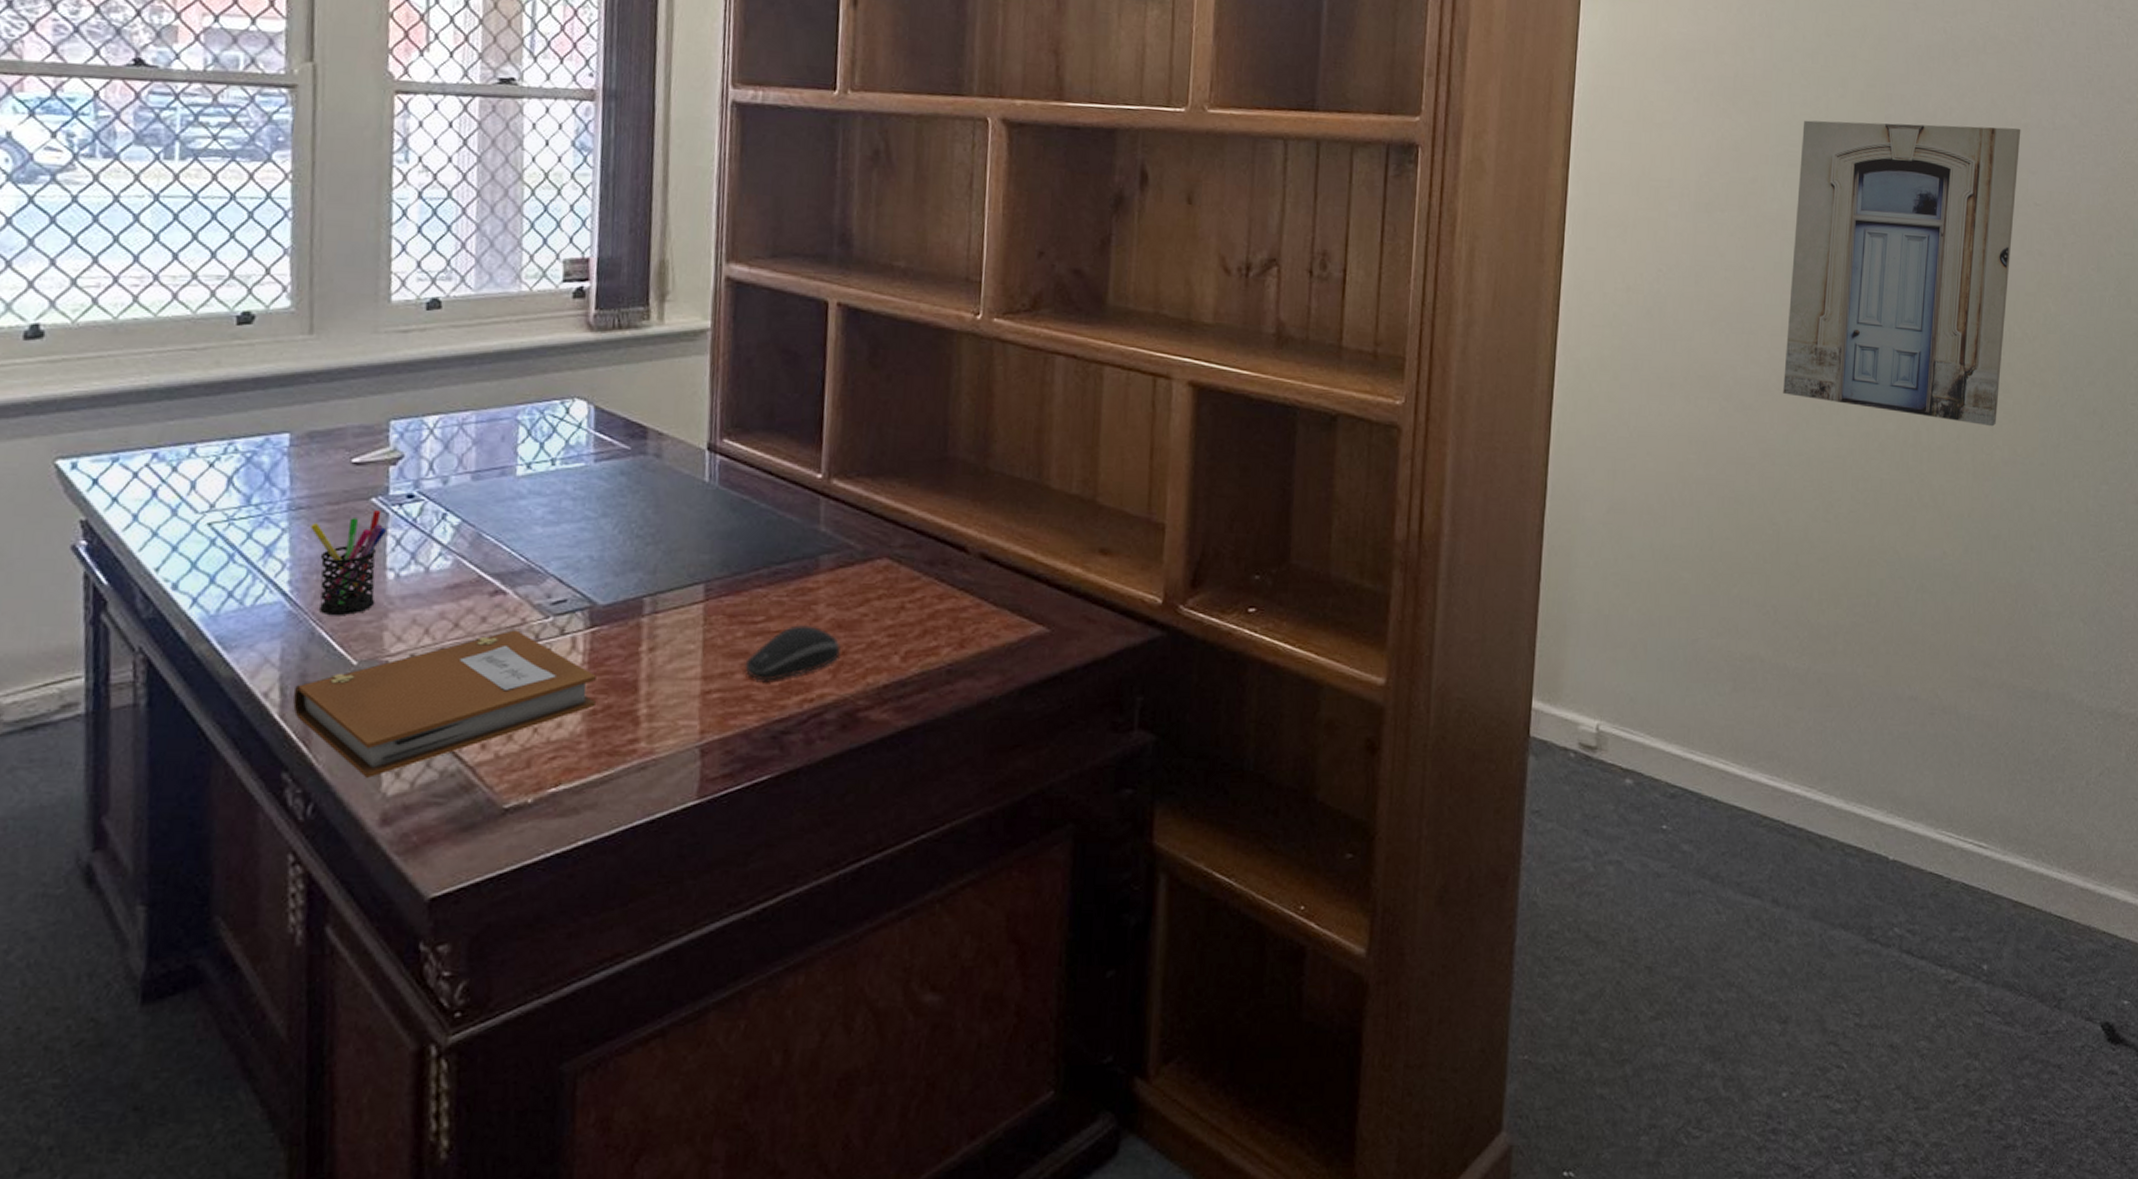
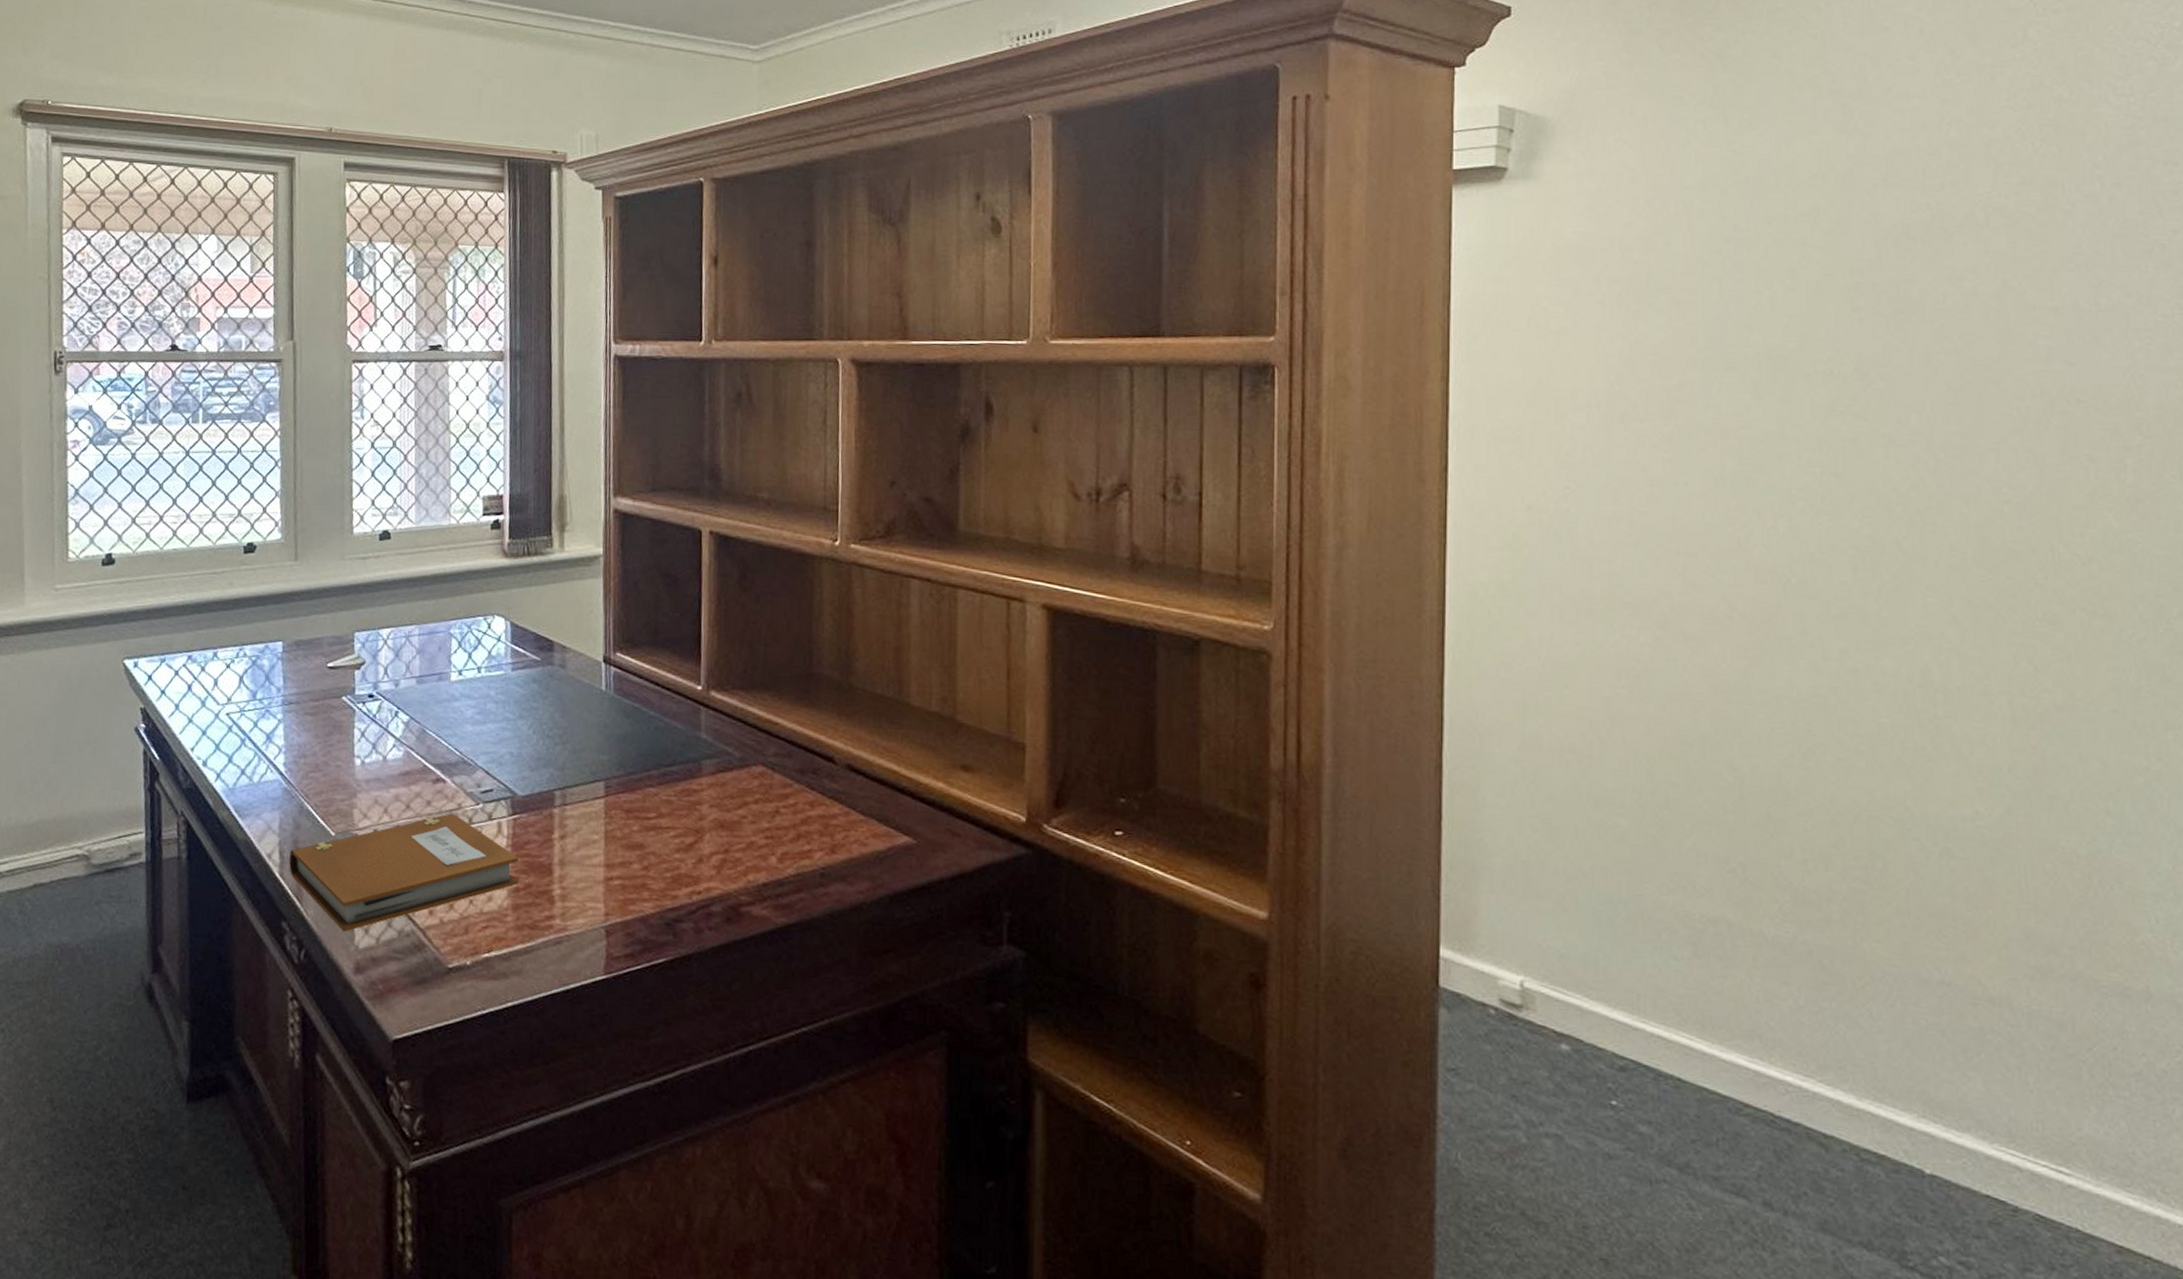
pen holder: present [310,510,387,616] -> none [299,707,354,794]
computer mouse: present [744,624,841,681] -> none [641,822,723,873]
wall art: present [1783,120,2021,427] -> none [1735,312,2050,665]

